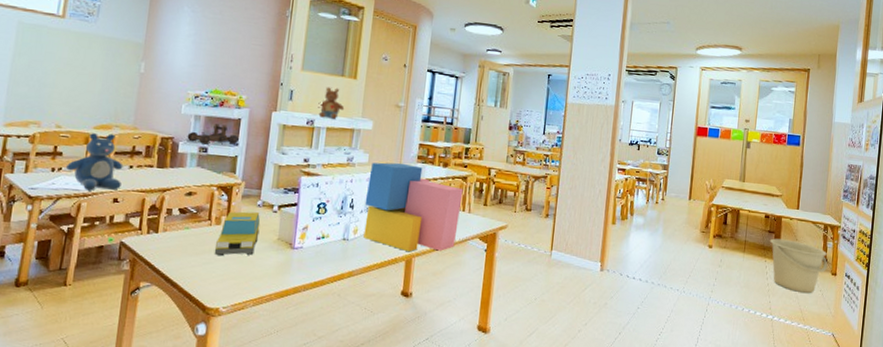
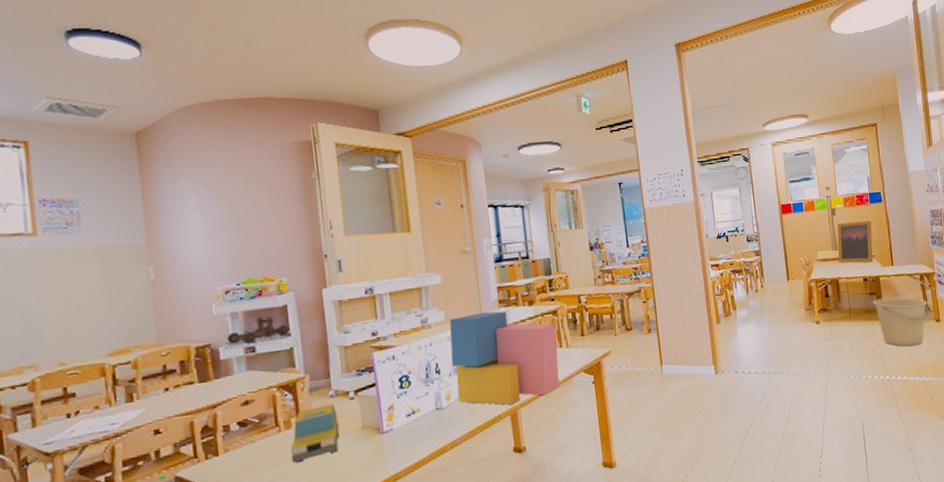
stuffed animal: present [66,133,124,191] -> none [84,357,160,429]
stuffed toy: present [318,87,345,119] -> none [373,246,405,283]
picture frame: none [744,157,785,202] -> present [837,220,873,263]

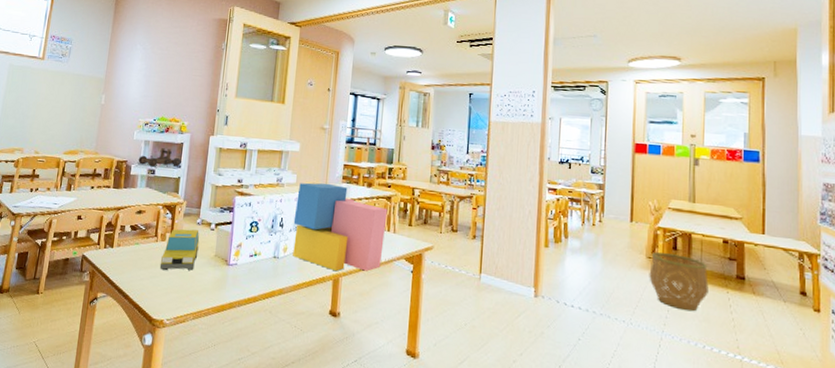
basket: none [809,299,858,350] -> present [649,252,709,312]
picture frame: present [837,220,873,263] -> none [695,175,743,225]
bucket: present [872,297,931,347] -> none [731,266,808,333]

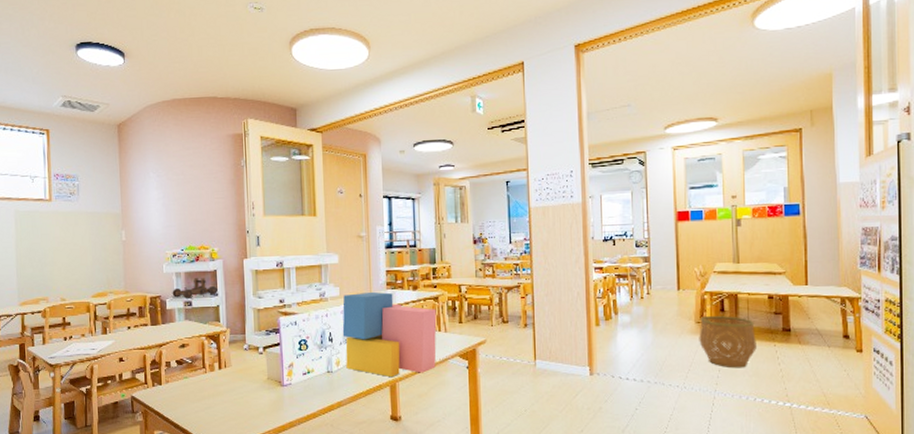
toy car: present [159,229,200,271] -> none [212,356,250,400]

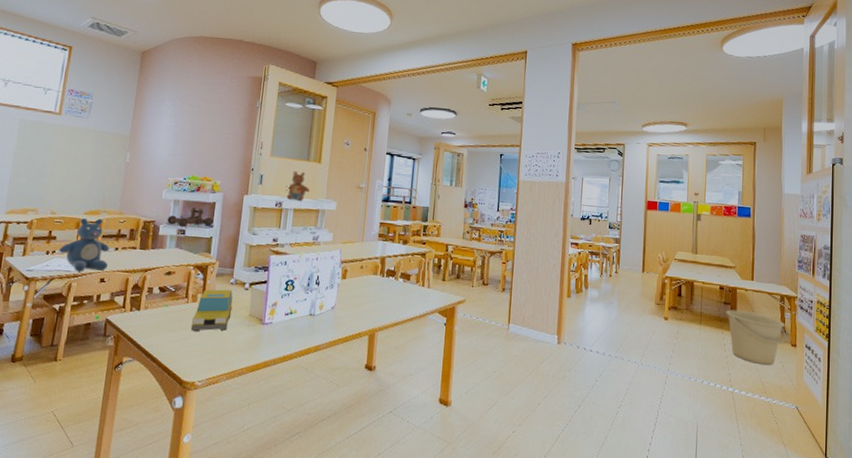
stuffed animal: none [76,300,123,354] -> present [59,218,110,272]
toy car: none [212,356,250,400] -> present [190,289,233,332]
stuffed toy: none [284,227,310,258] -> present [286,171,310,201]
toy blocks: present [342,291,437,378] -> none [329,241,422,327]
basket: present [699,316,757,368] -> none [657,299,707,351]
bucket: none [777,319,851,376] -> present [725,309,787,366]

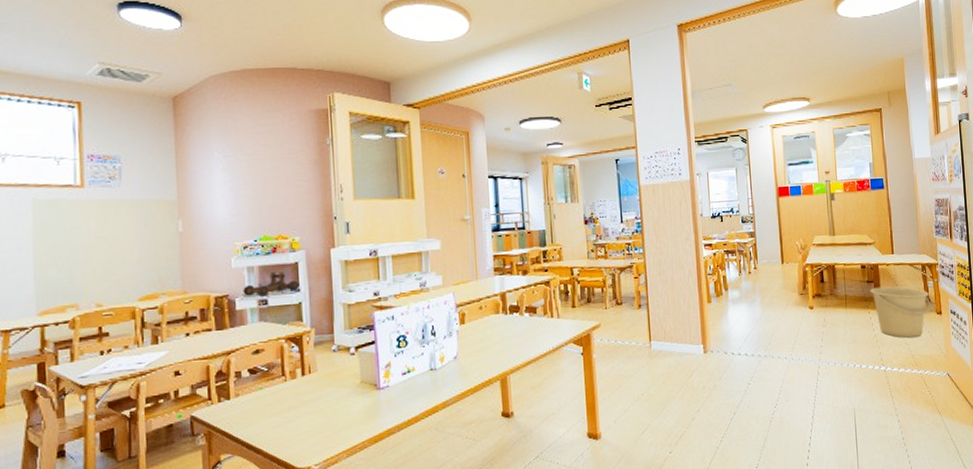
stuffed animal: present [59,218,110,272] -> none [116,303,180,368]
toy car: present [190,289,233,332] -> none [294,358,340,412]
stuffed toy: present [286,171,310,201] -> none [378,211,408,246]

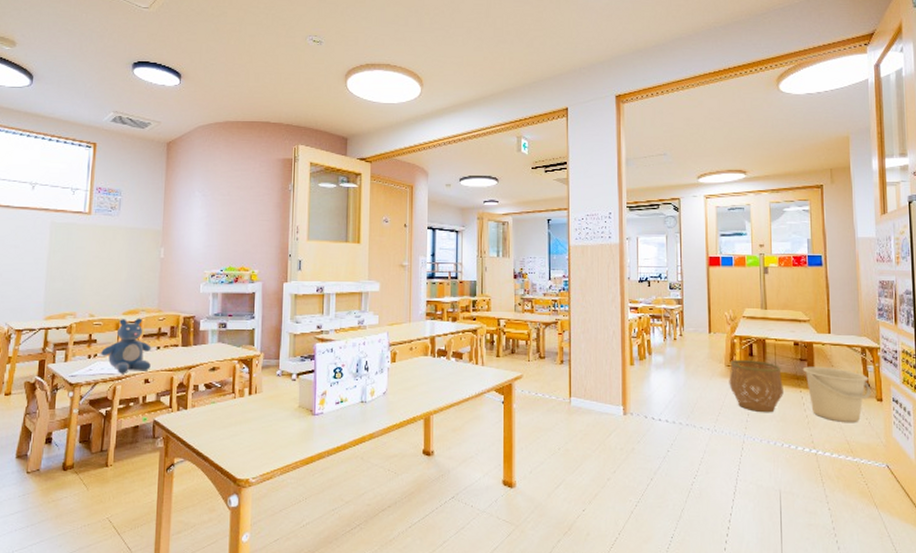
stuffed animal: none [116,303,180,368] -> present [101,318,152,374]
wooden toy: present [243,271,299,297] -> none [207,298,254,320]
basket: none [802,286,854,337] -> present [729,360,784,413]

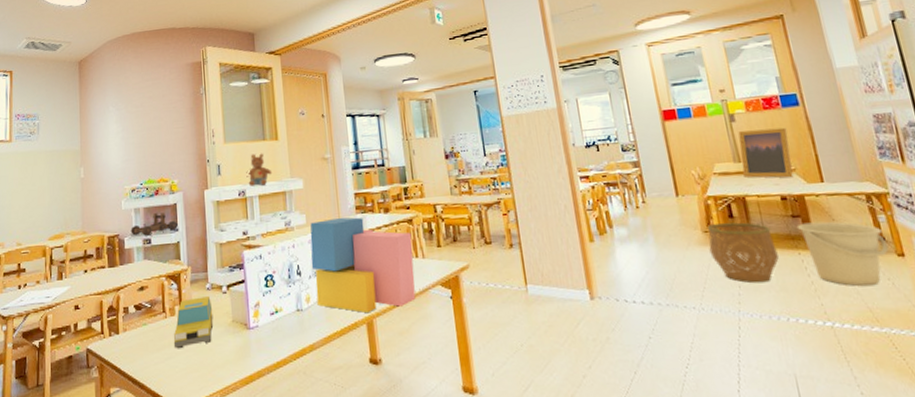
stuffed animal: present [101,318,152,374] -> none [30,242,79,302]
wooden toy: none [207,298,254,320] -> present [131,212,178,236]
toy car: none [240,382,281,428] -> present [173,296,214,349]
stuffed toy: none [326,253,351,284] -> present [246,153,273,187]
toy blocks: none [379,321,474,410] -> present [310,217,416,314]
picture frame: none [767,283,809,327] -> present [738,127,794,178]

